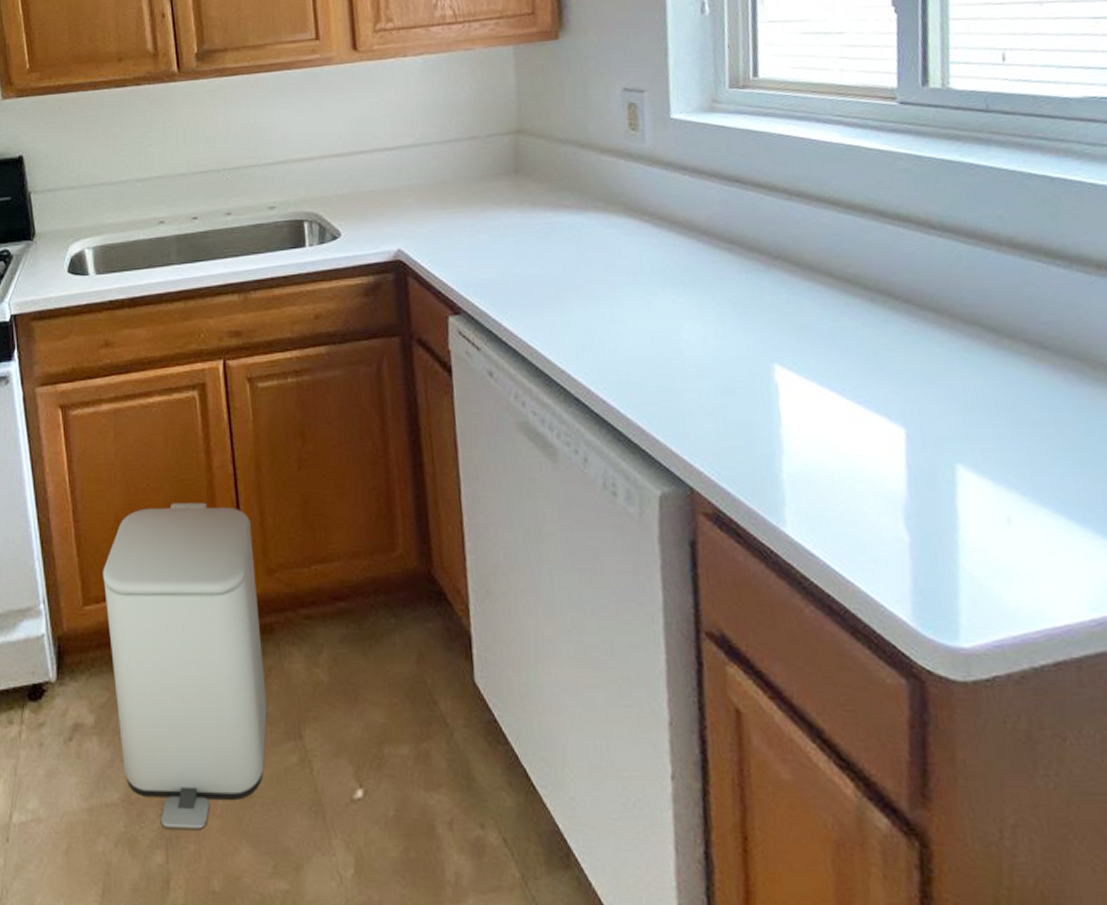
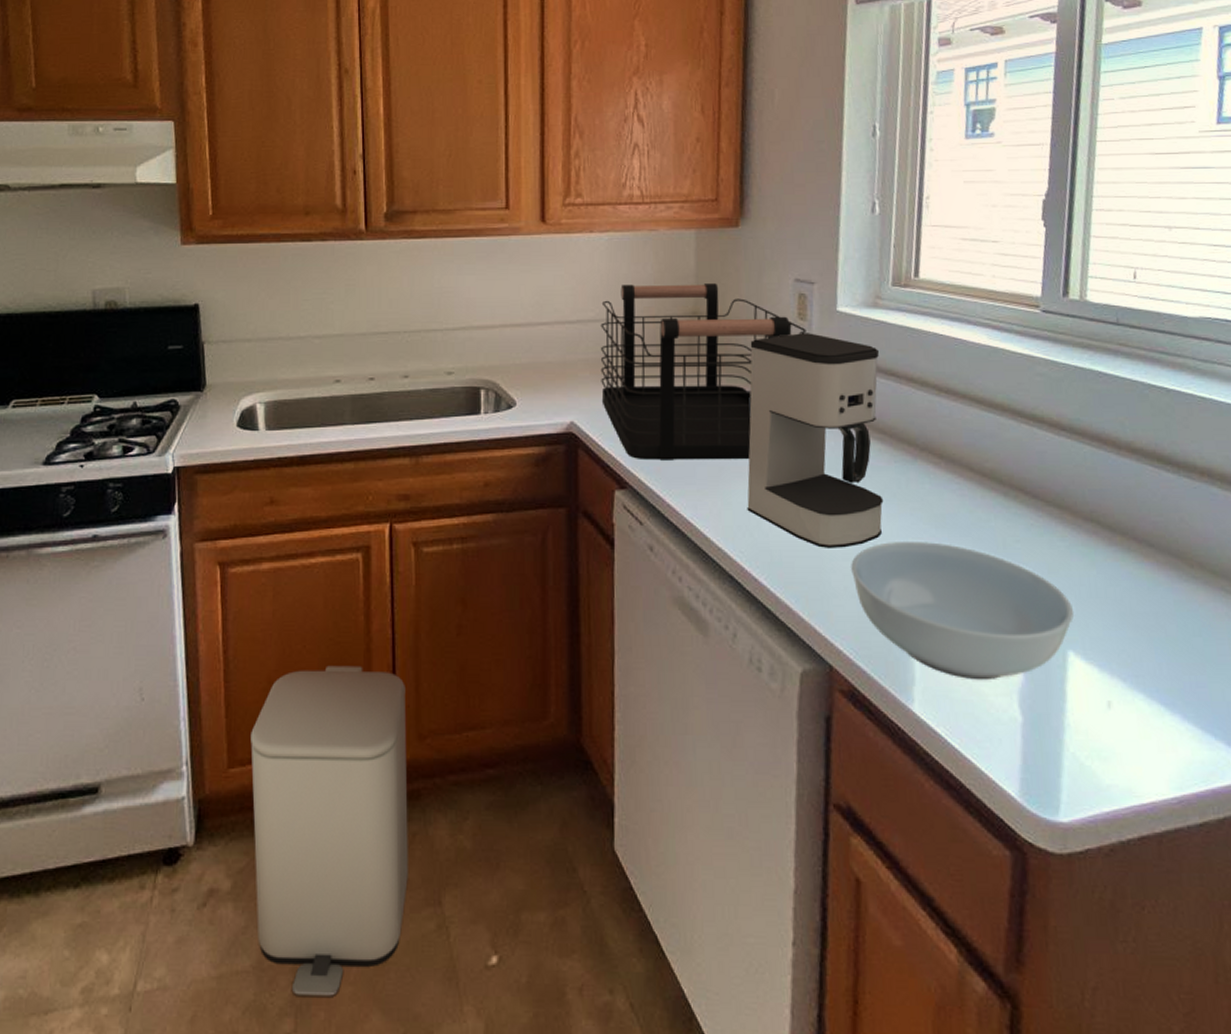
dish rack: none [420,99,640,285] -> present [600,283,807,461]
coffee maker: none [579,143,737,367] -> present [747,333,884,550]
bowl: none [706,354,961,499] -> present [851,542,1074,680]

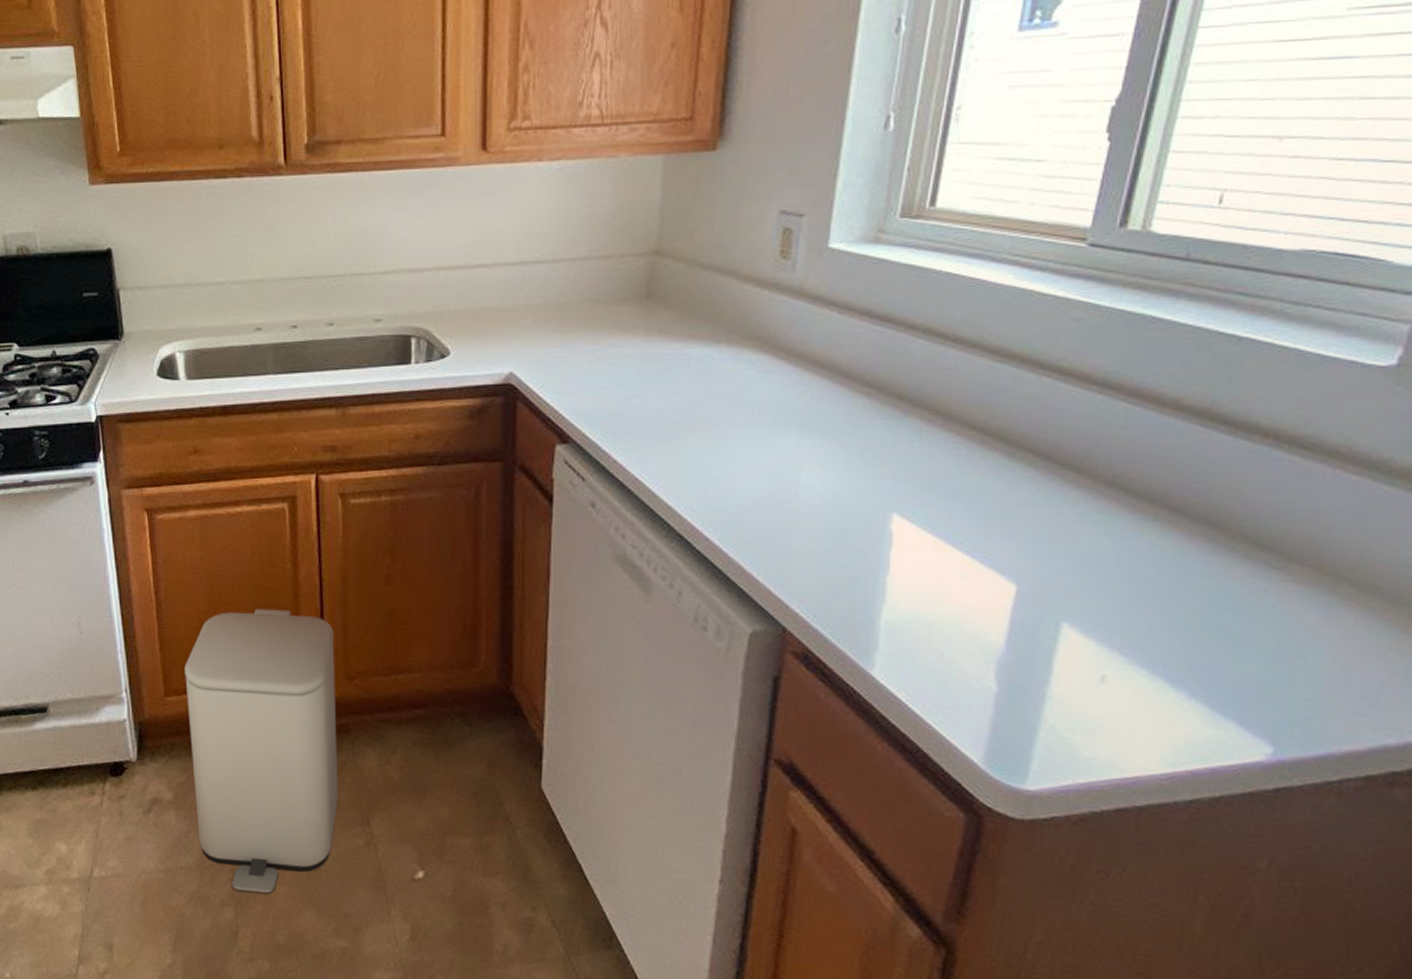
dish rack: present [600,283,807,461] -> none [545,218,789,415]
coffee maker: present [747,333,884,550] -> none [703,273,875,510]
bowl: present [851,542,1074,680] -> none [817,504,1077,649]

